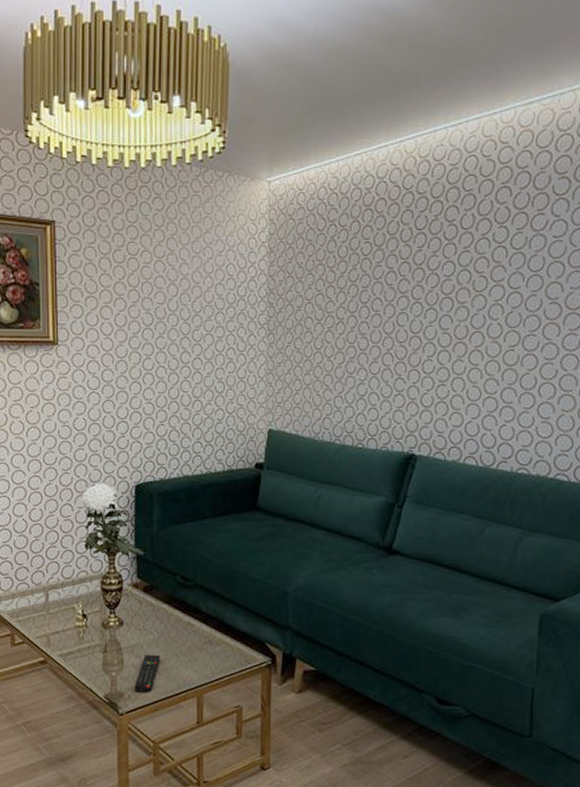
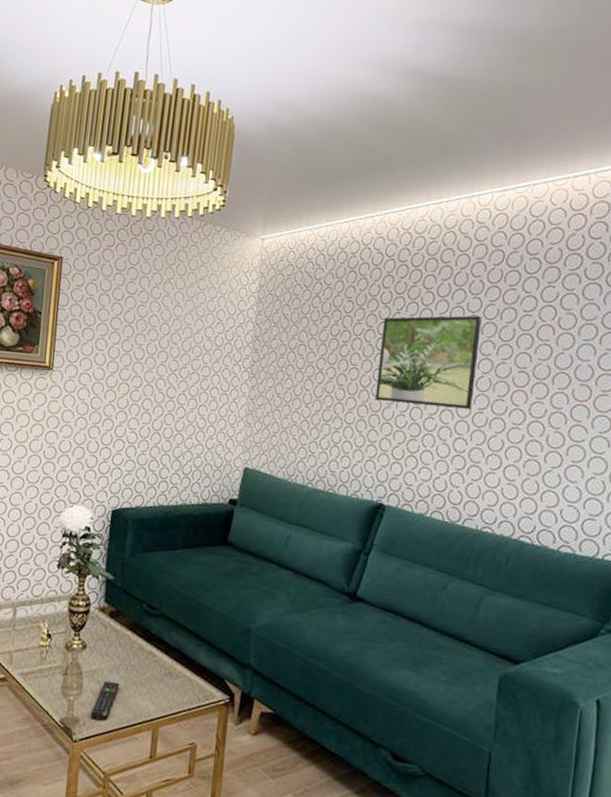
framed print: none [400,245,509,348] -> present [375,315,482,409]

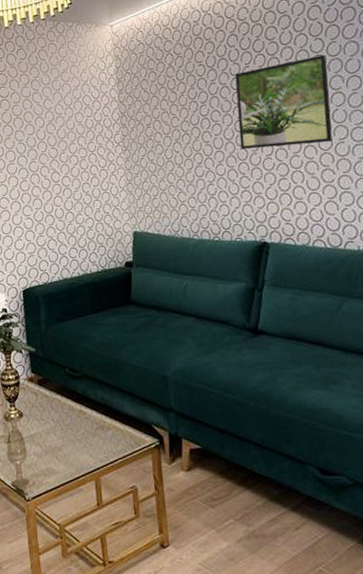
remote control: present [90,681,120,721] -> none [37,442,59,479]

